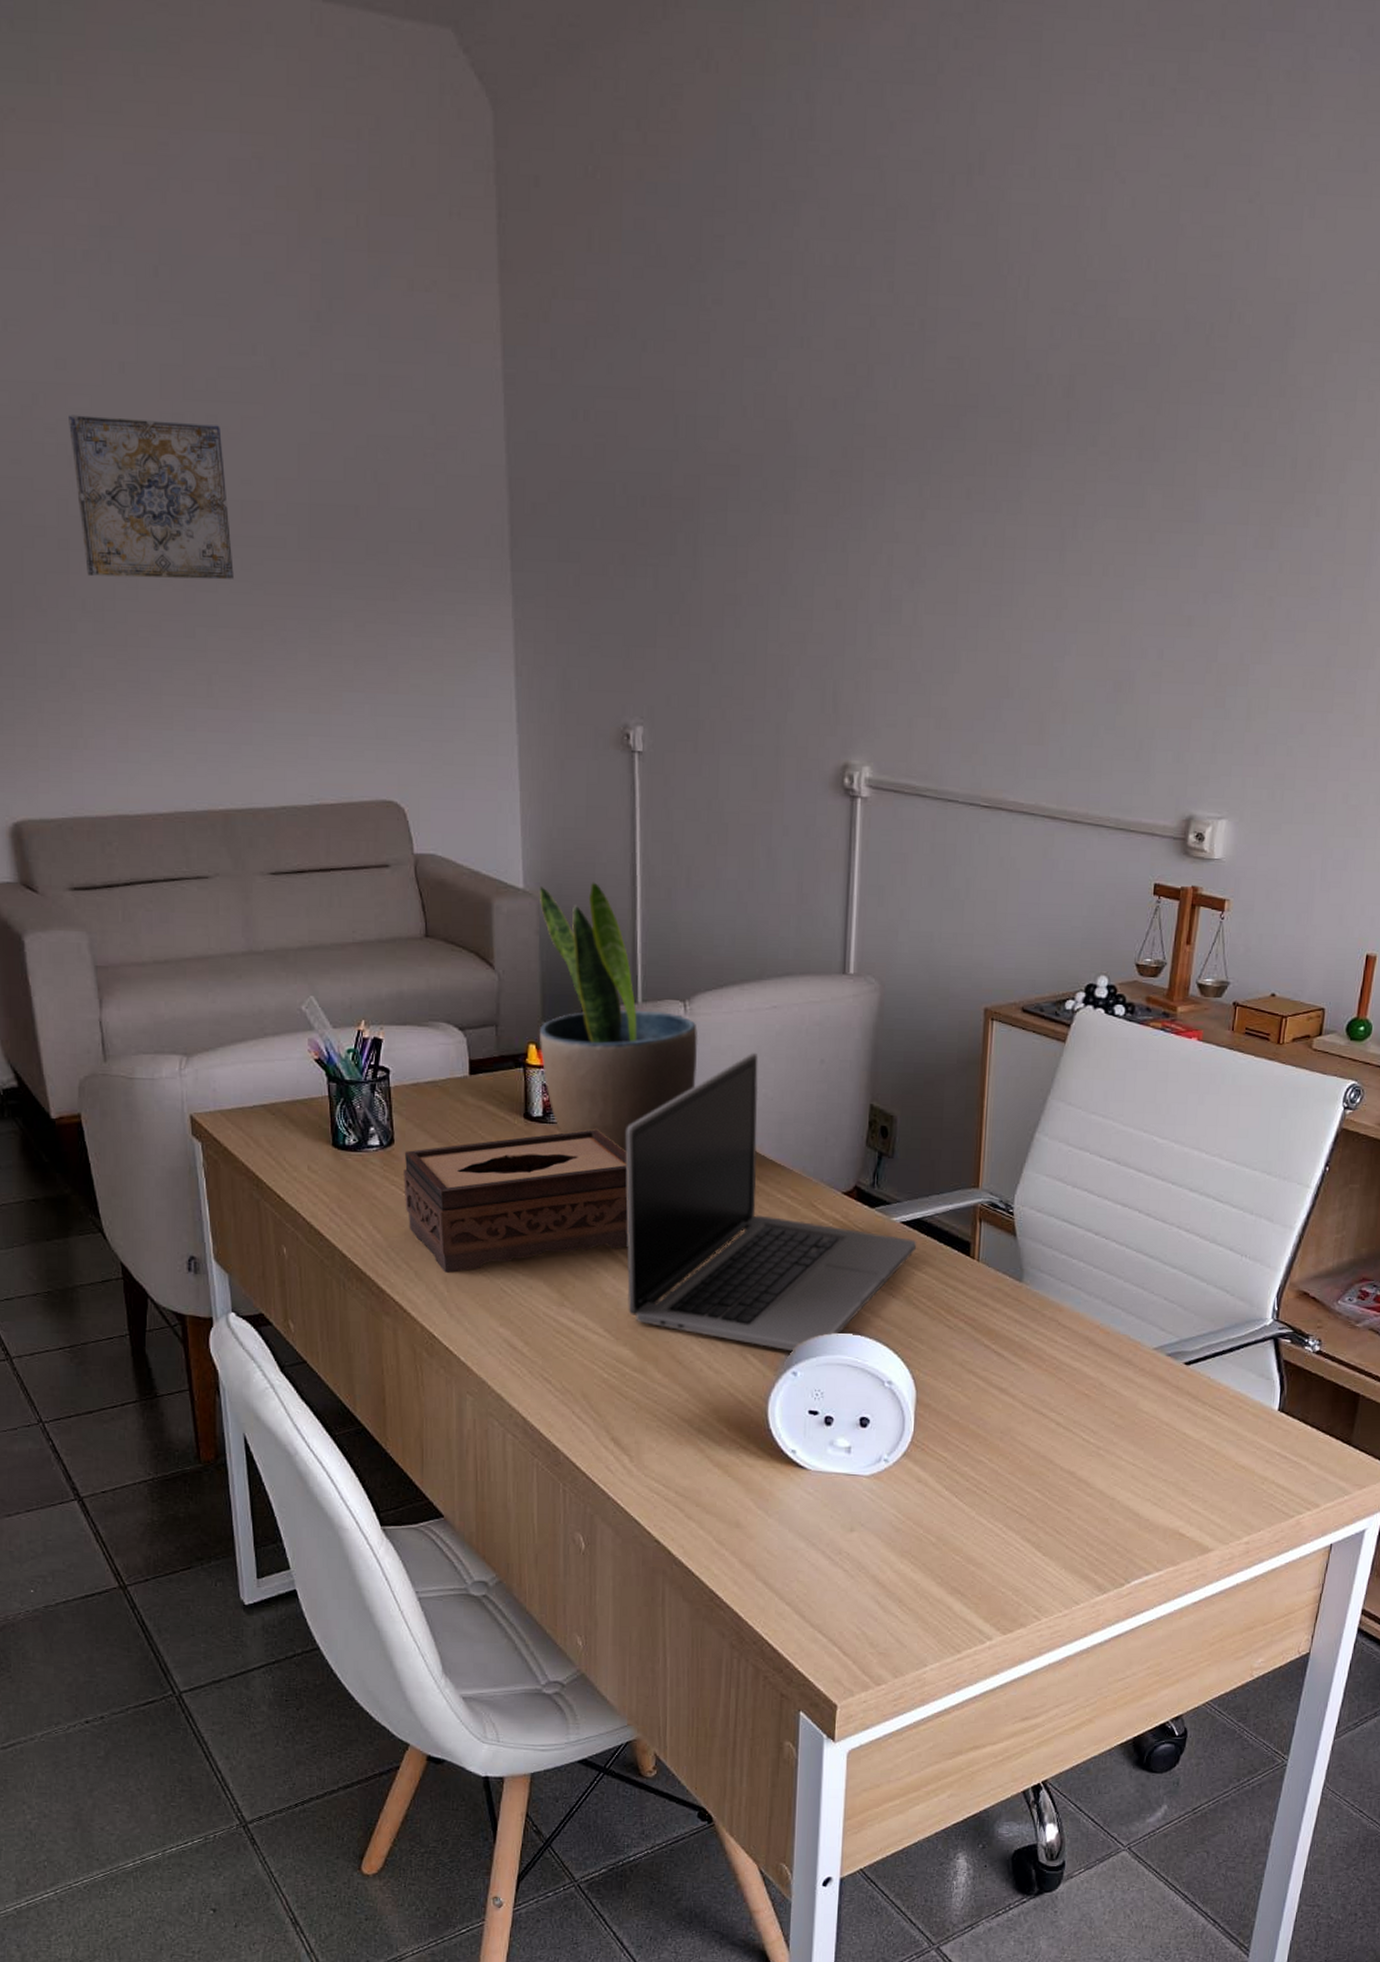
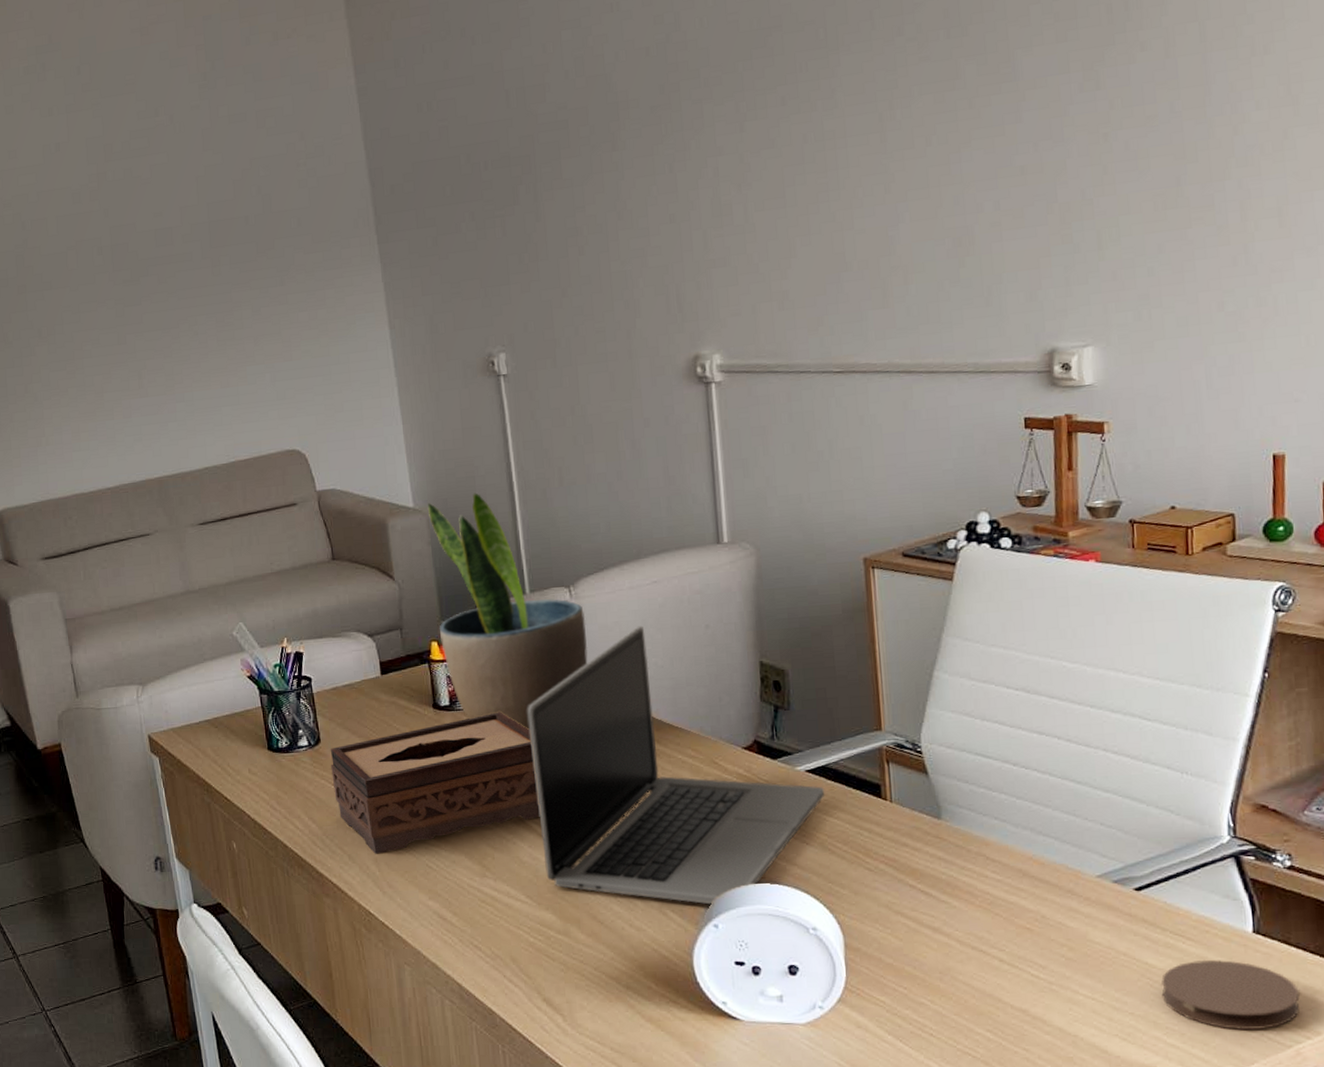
wall art: present [69,415,234,580] -> none [20,175,153,310]
coaster: none [1193,1433,1308,1501] -> present [1161,959,1300,1030]

